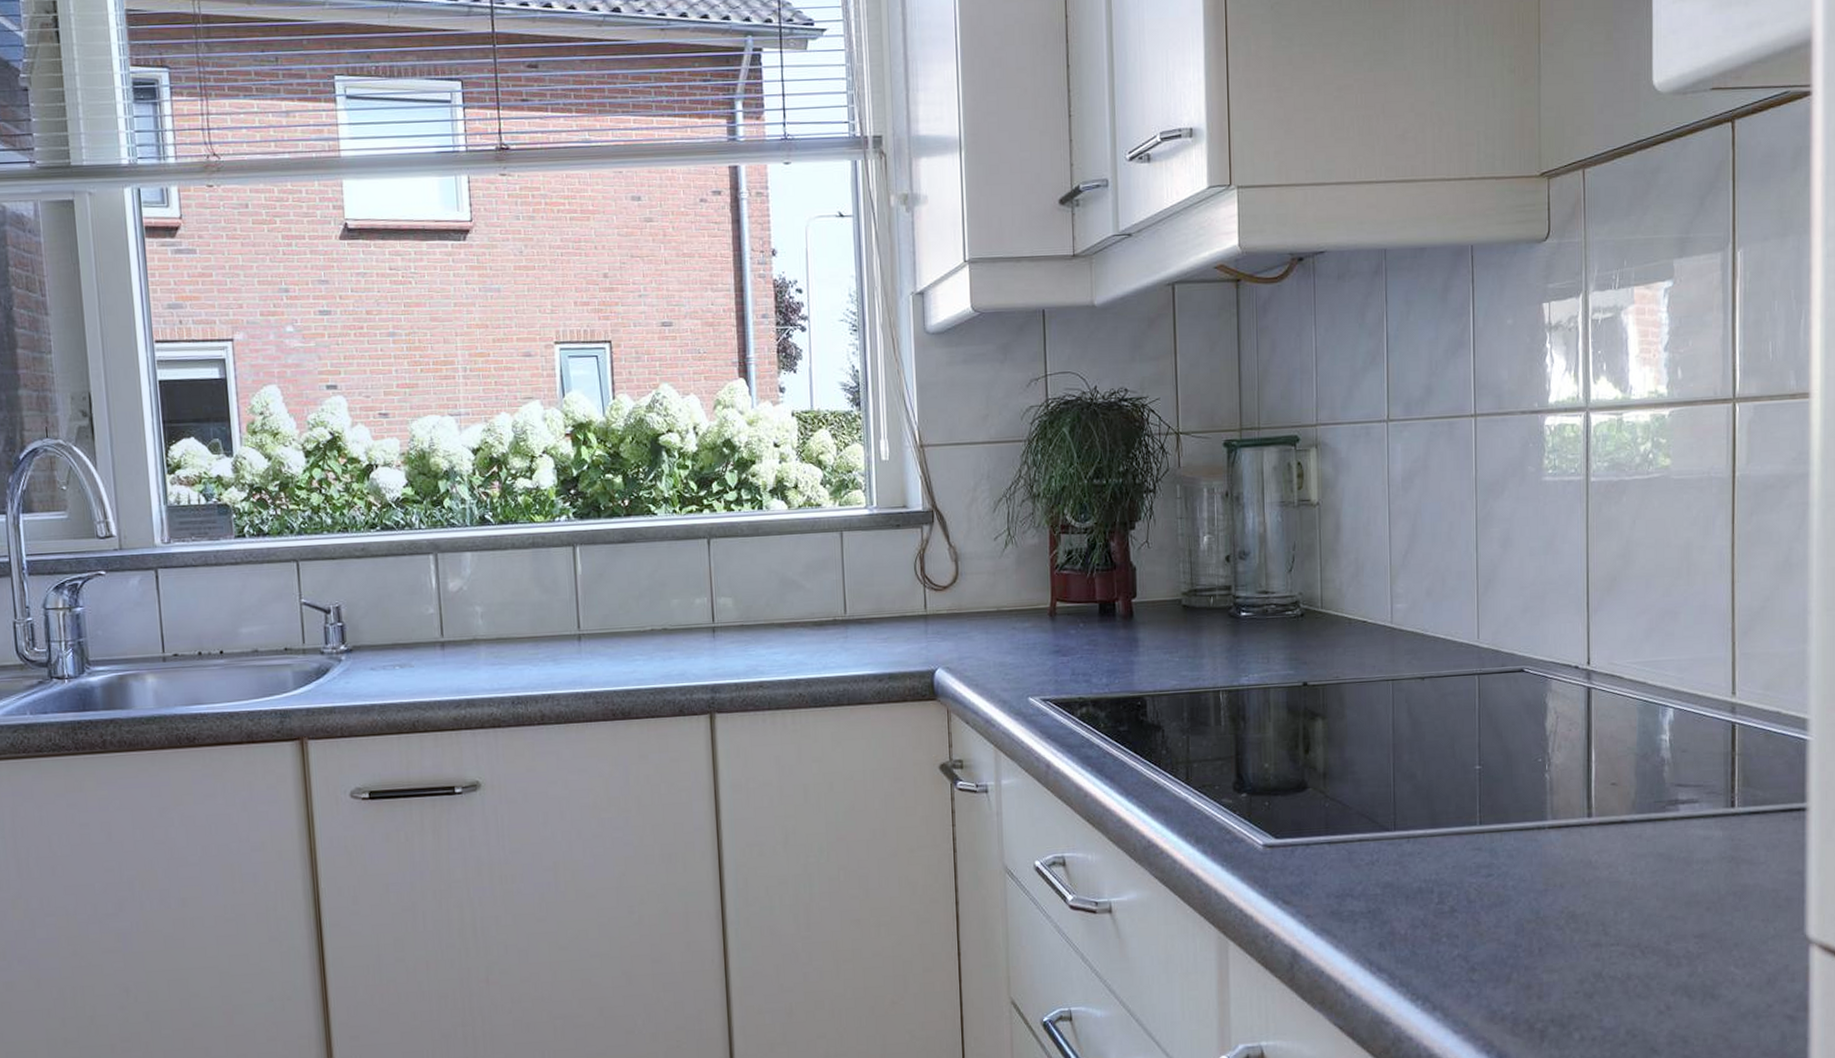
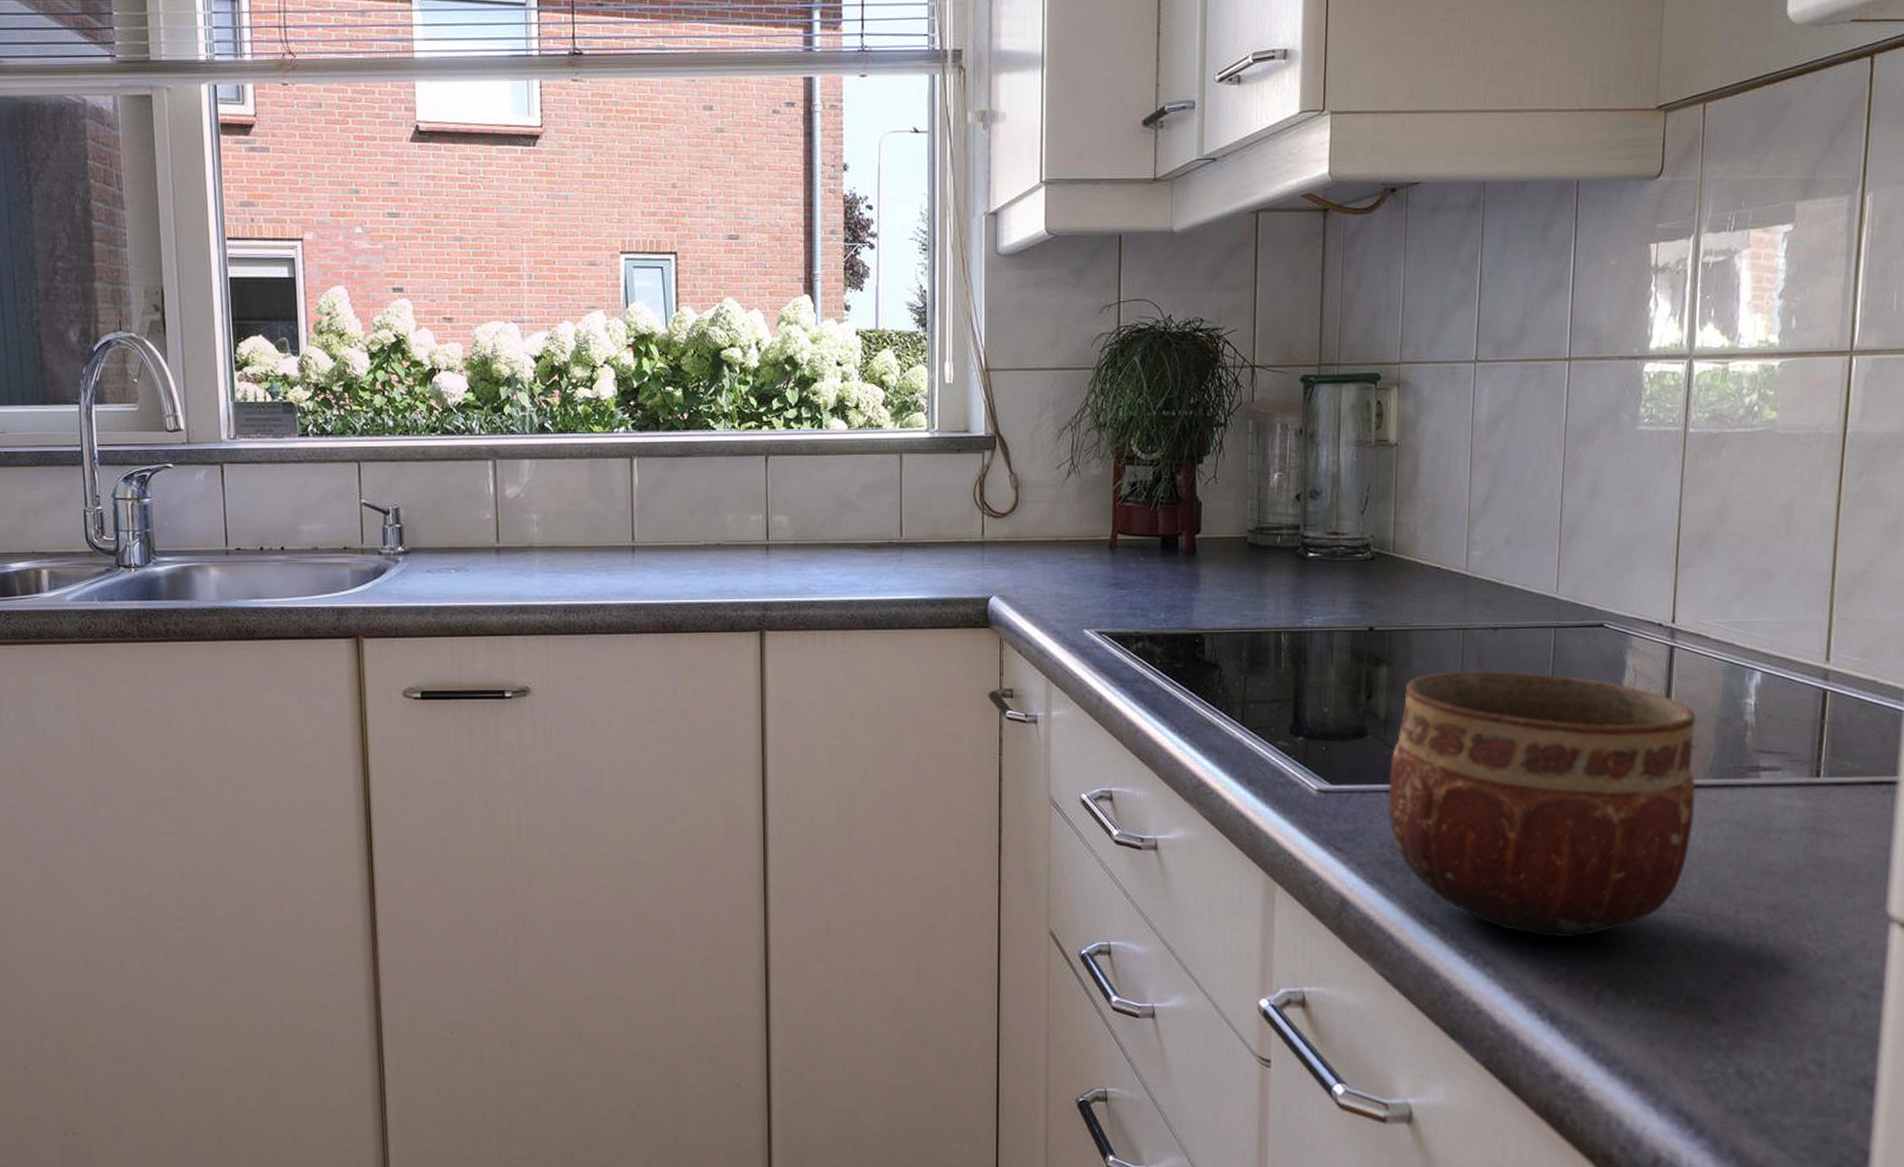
bowl: none [1330,719,1621,978] -> present [1388,671,1696,938]

